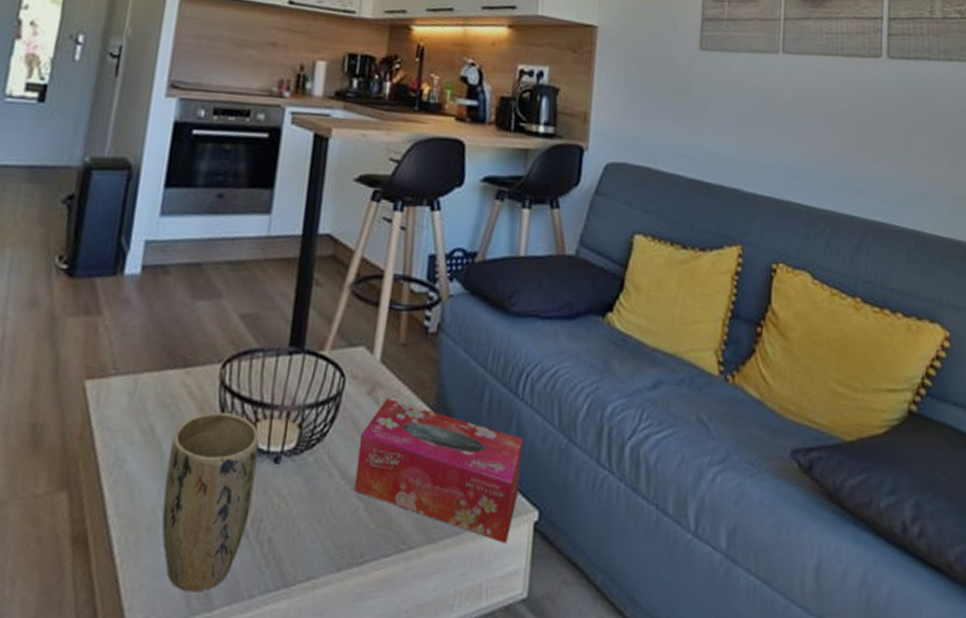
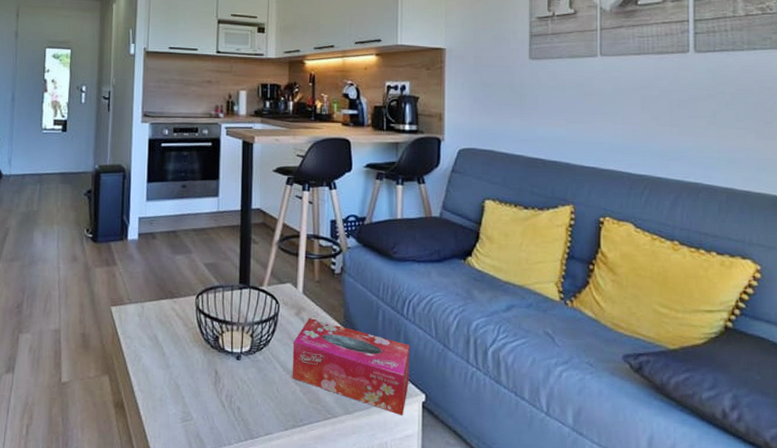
plant pot: present [161,411,260,592] -> none [167,326,226,440]

